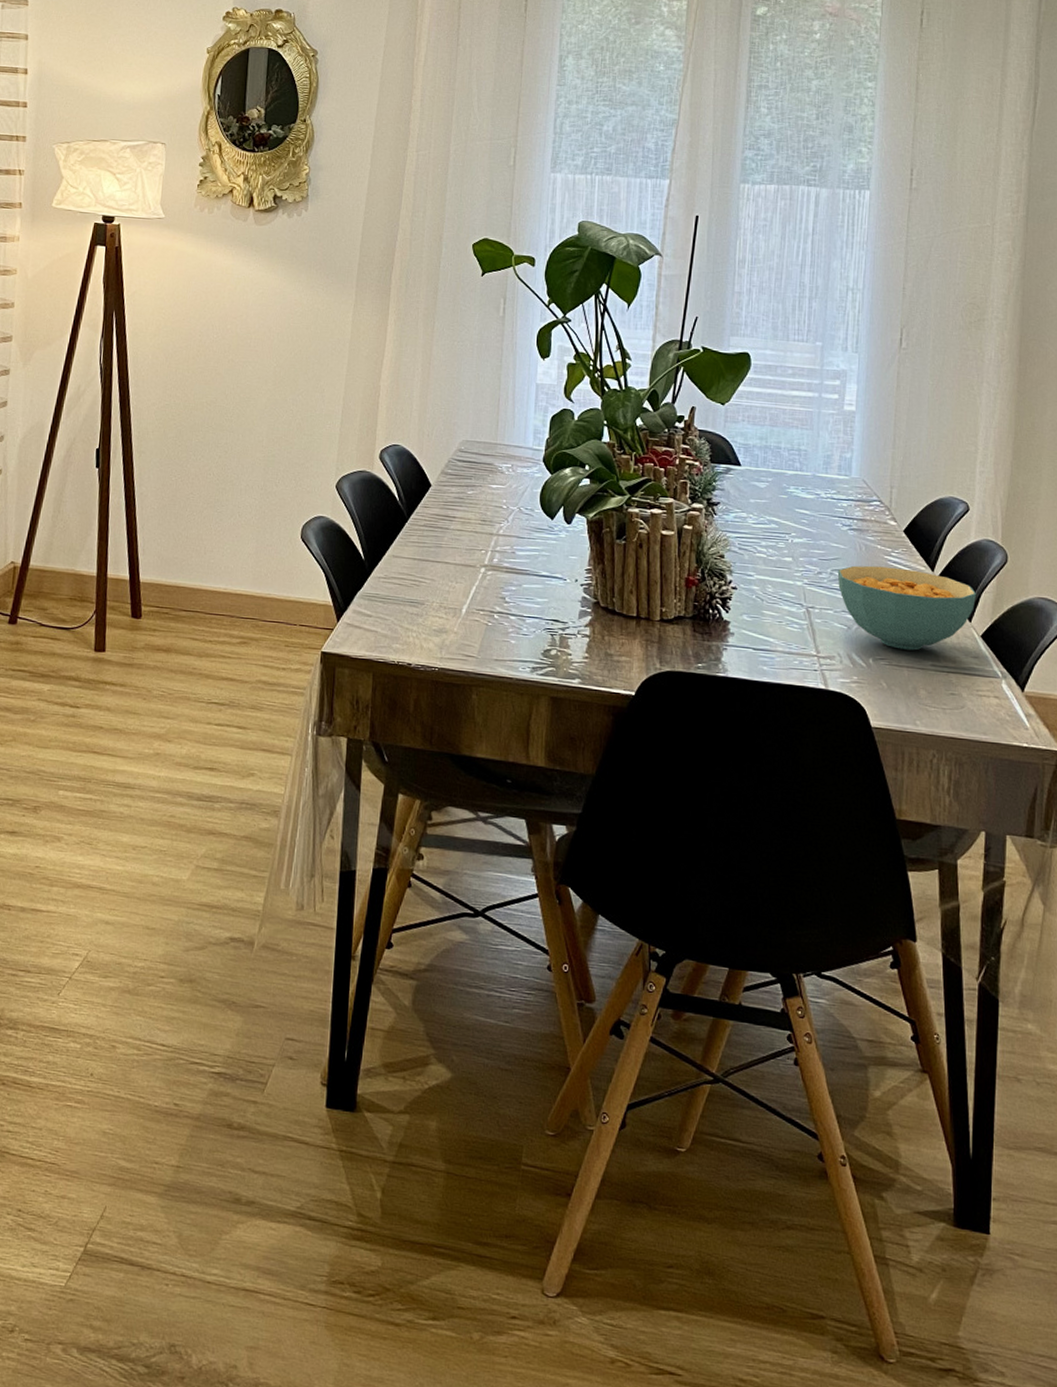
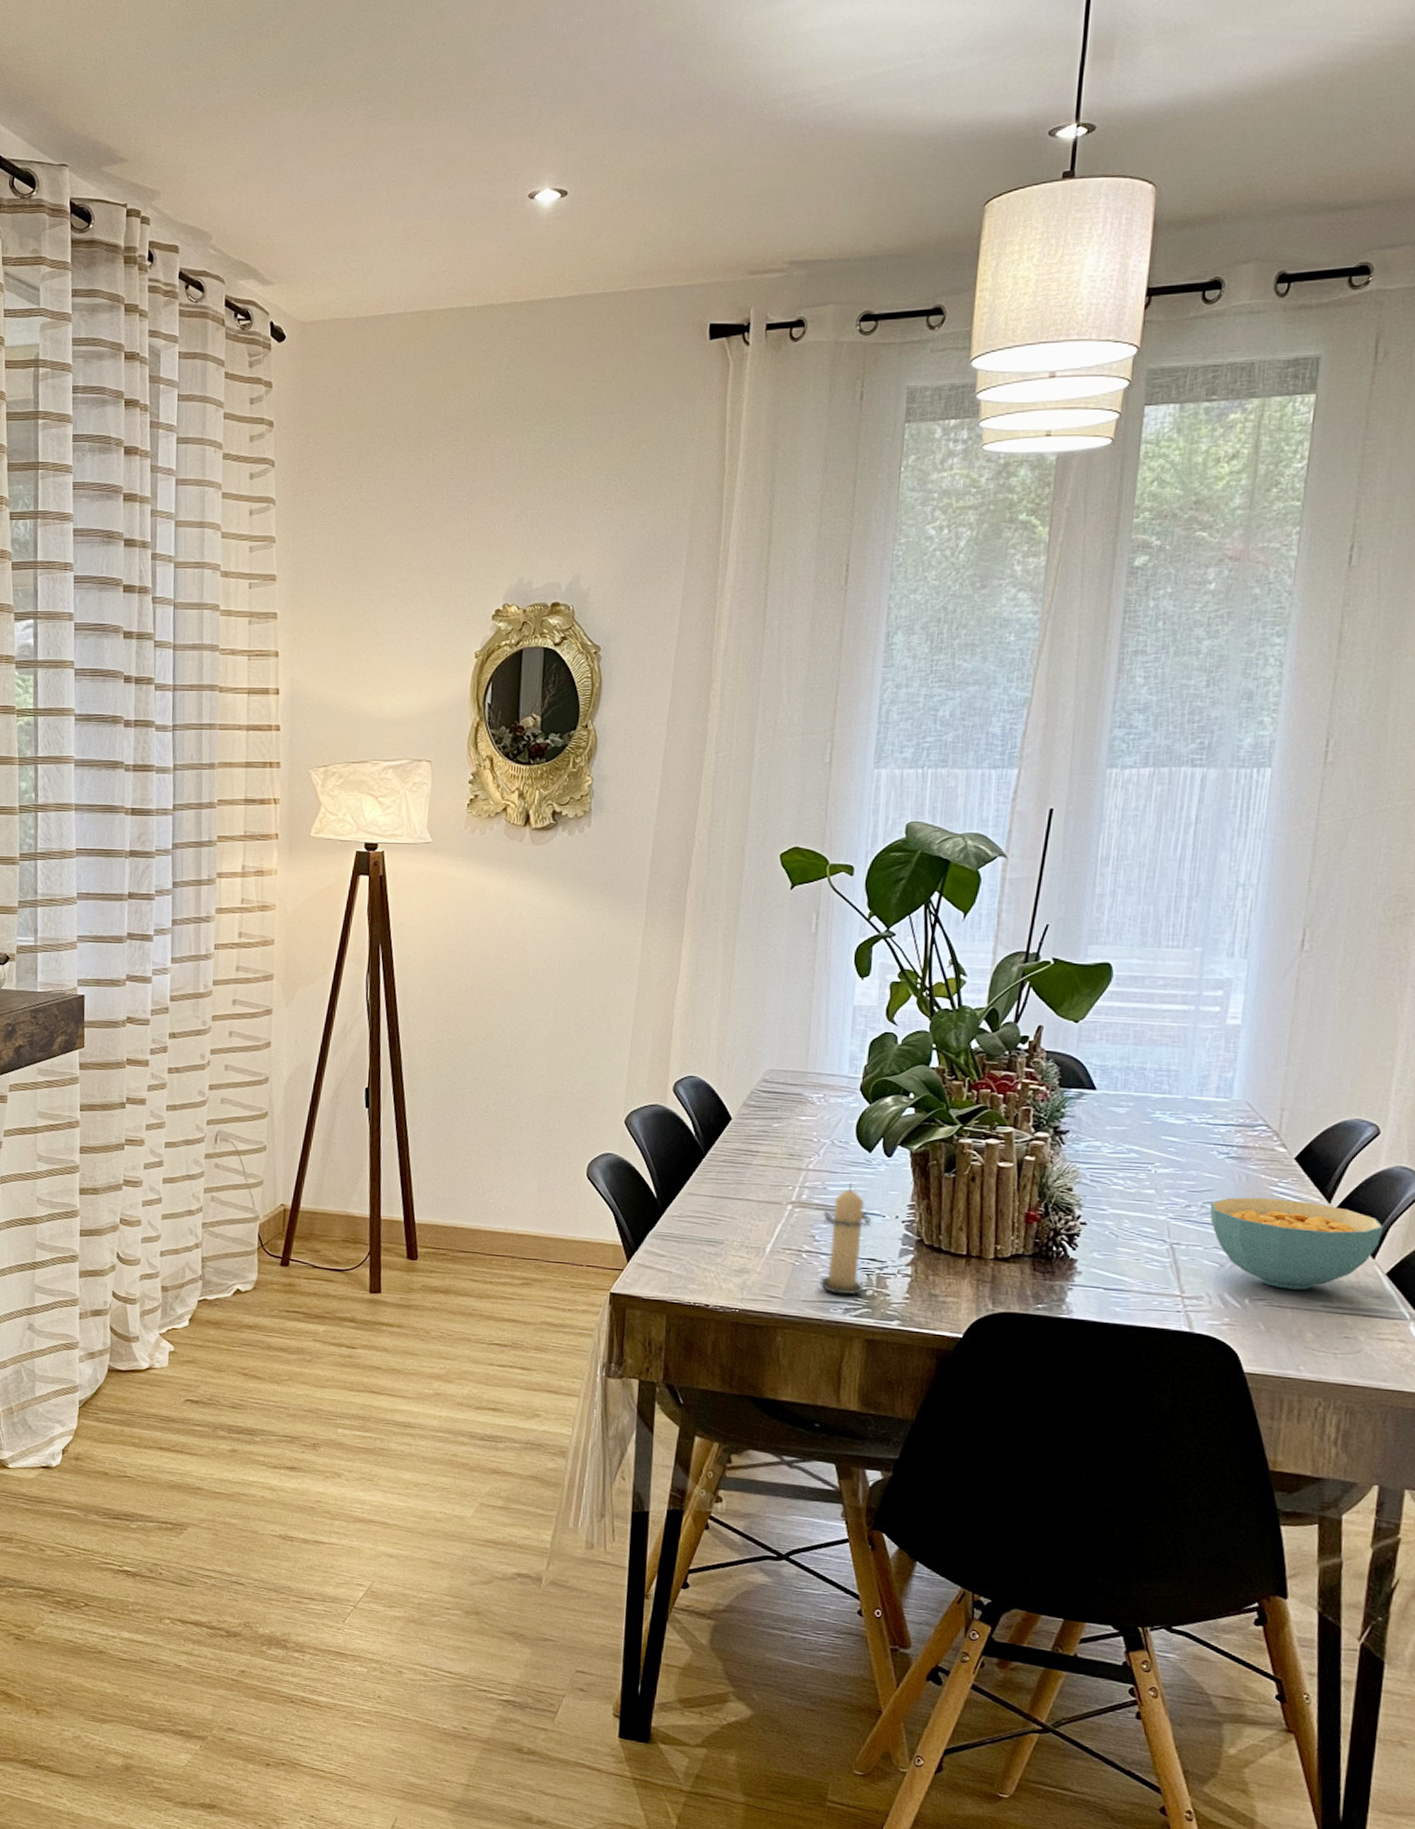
candle: none [508,547,556,655] -> present [818,1182,873,1296]

